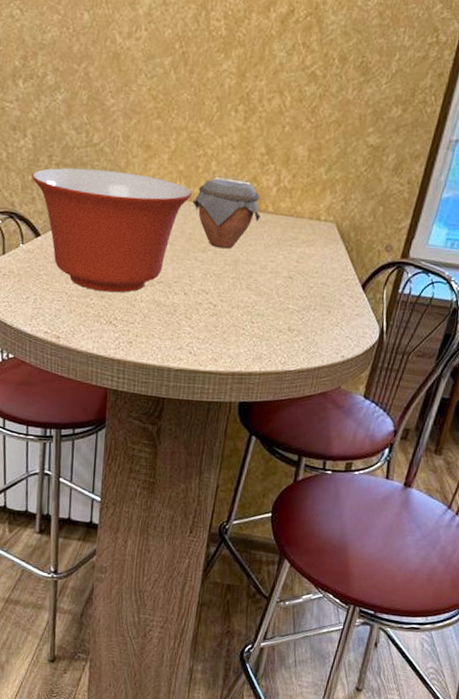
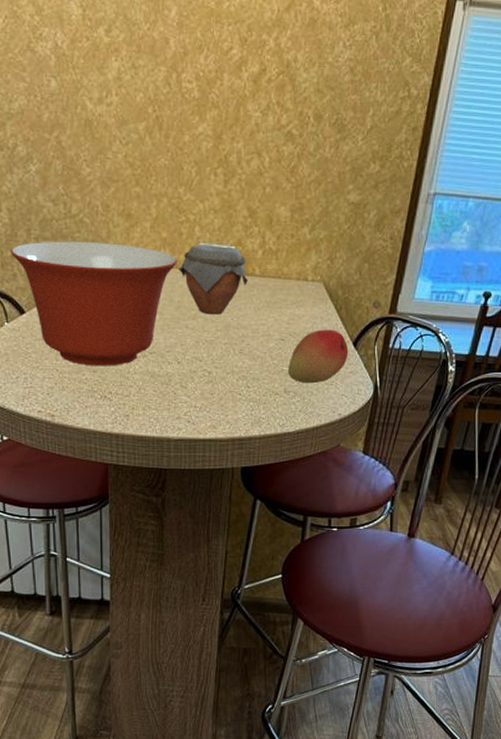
fruit: none [294,269,357,324] -> present [288,329,349,384]

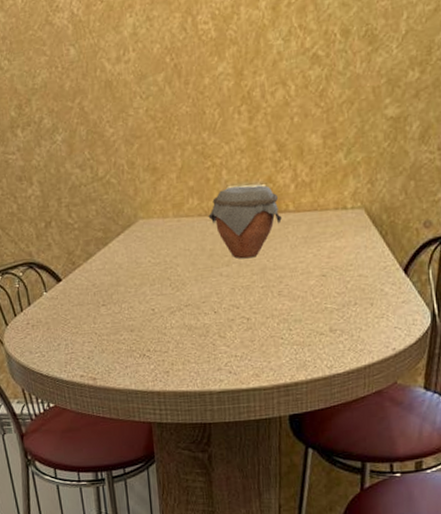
mixing bowl: present [11,241,179,366] -> none [44,199,208,326]
fruit: present [288,329,349,384] -> none [332,257,399,320]

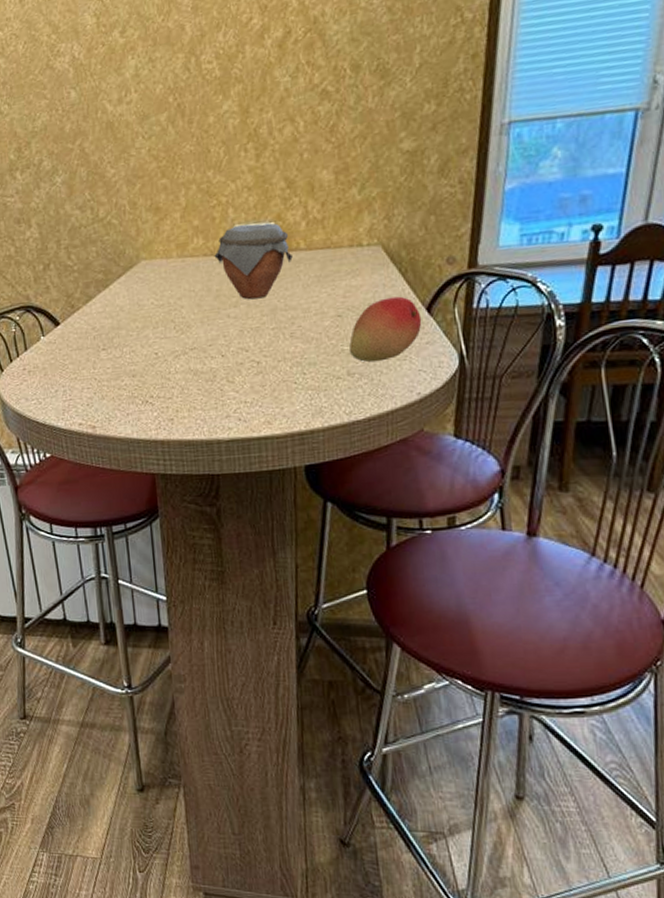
fruit: none [332,257,399,320] -> present [349,296,422,362]

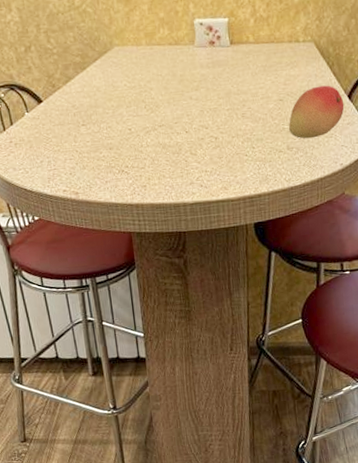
jar: present [214,223,293,300] -> none [178,18,243,84]

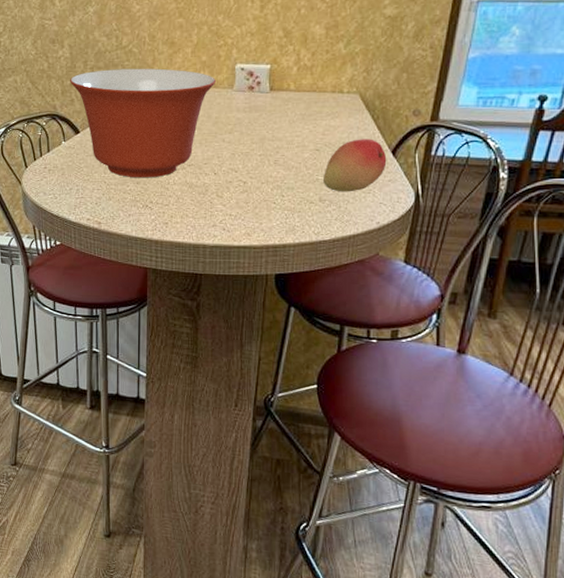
mixing bowl: none [24,28,177,144] -> present [70,68,217,178]

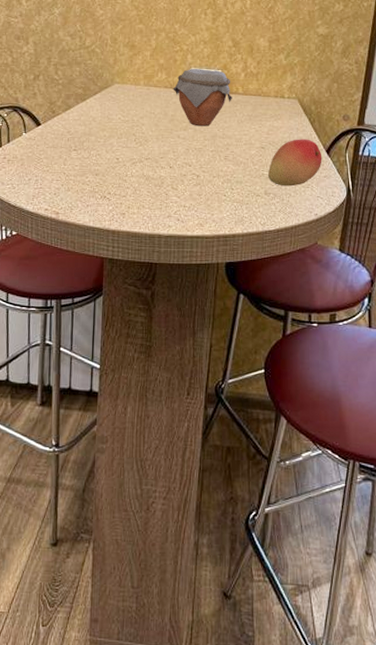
mixing bowl: present [70,68,217,178] -> none [33,67,173,170]
jar: none [217,64,283,129] -> present [173,69,232,126]

